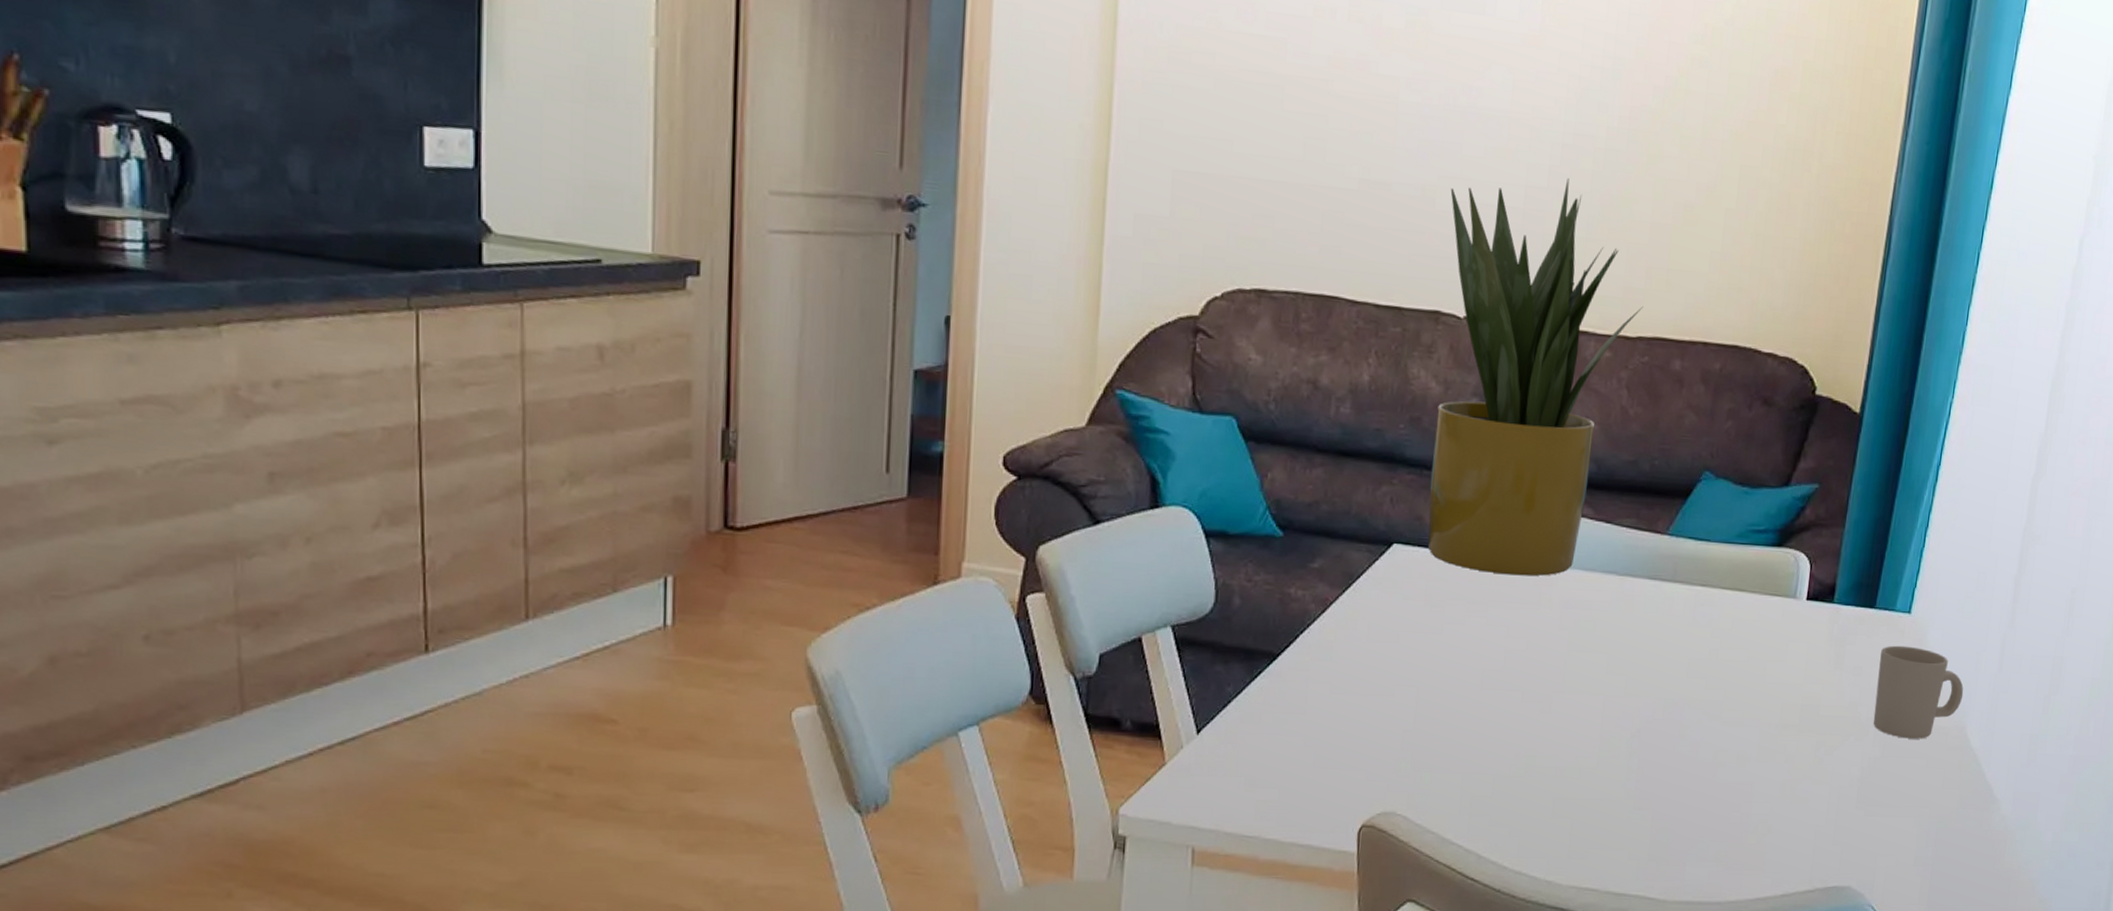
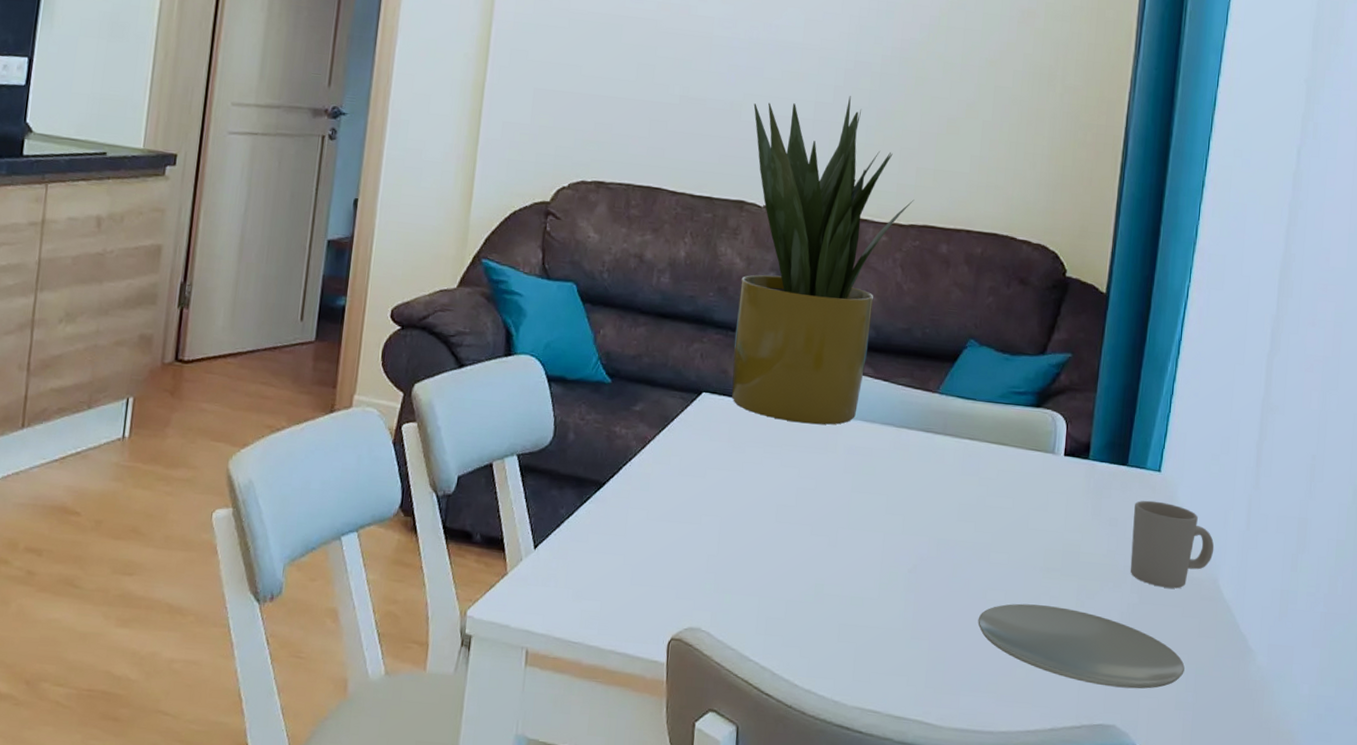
plate: none [1707,764,1926,847] -> present [978,603,1185,689]

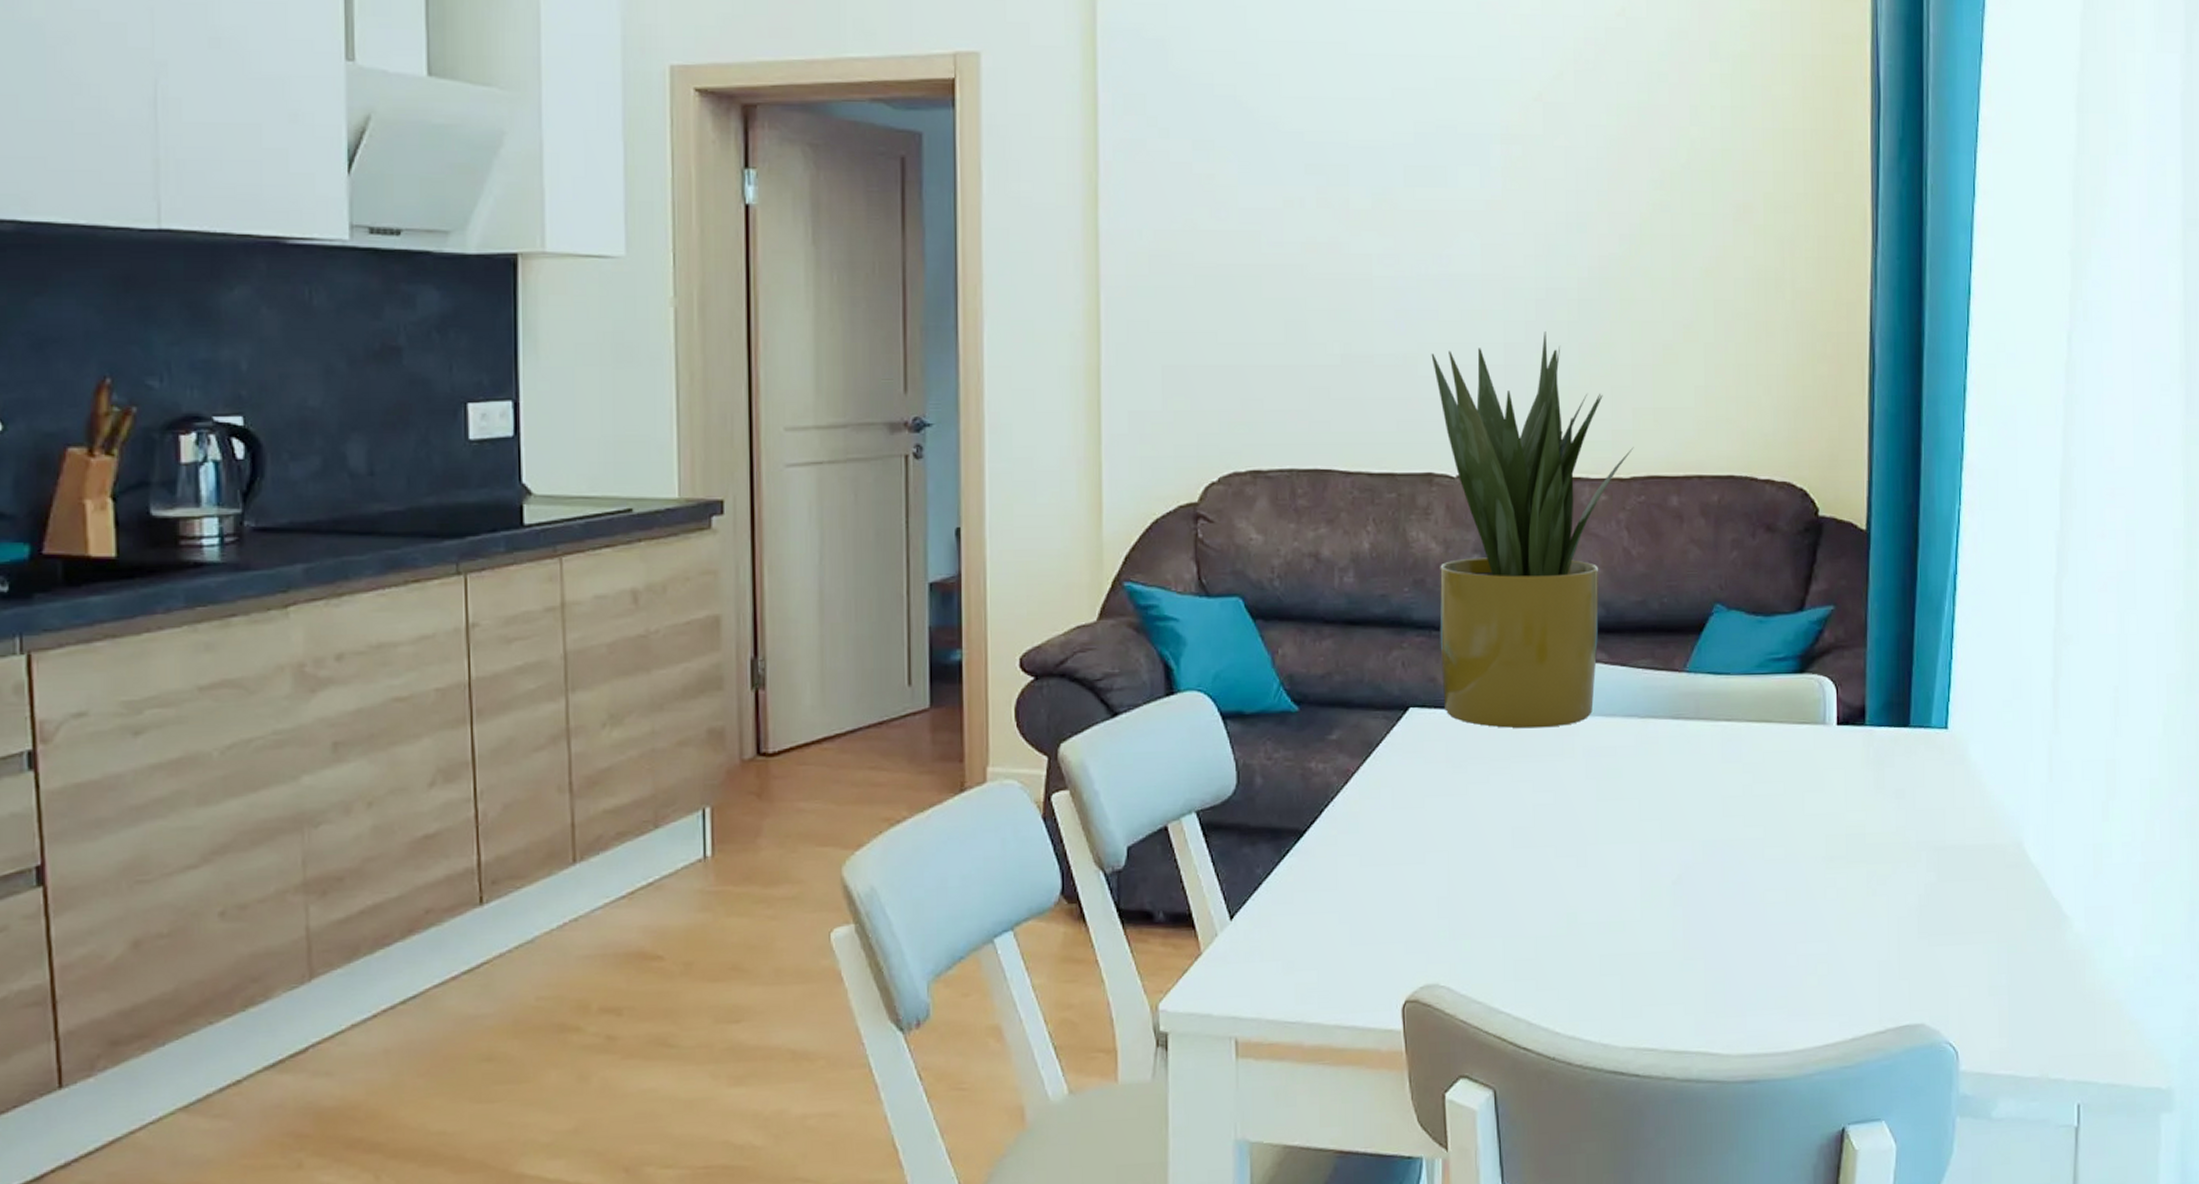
plate: present [978,603,1185,689] -> none [1758,899,1995,982]
mug: present [1130,500,1215,589] -> none [1922,763,2016,860]

